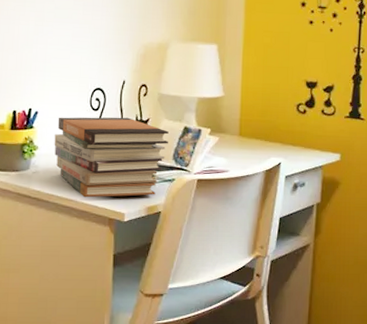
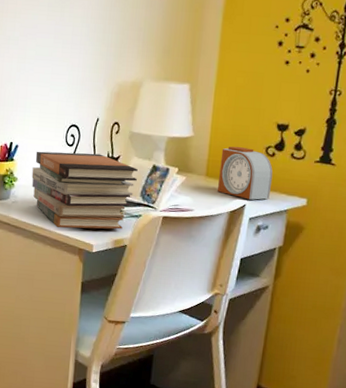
alarm clock: none [252,104,306,158] -> present [218,146,273,200]

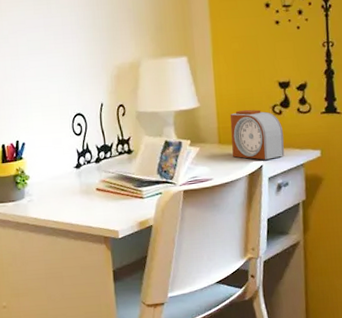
book stack: present [32,151,138,229] -> none [43,138,151,220]

